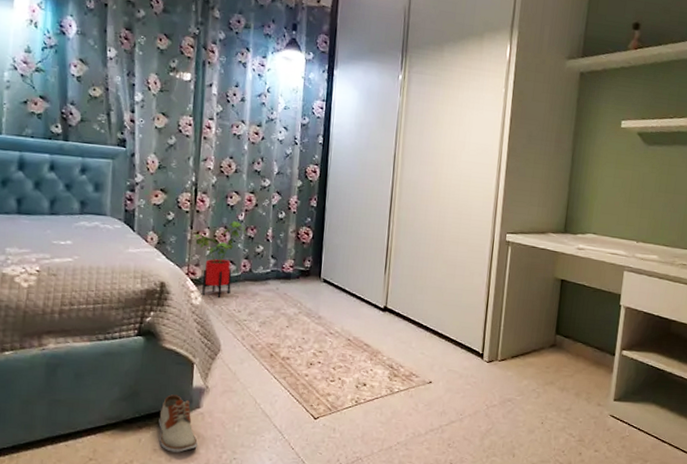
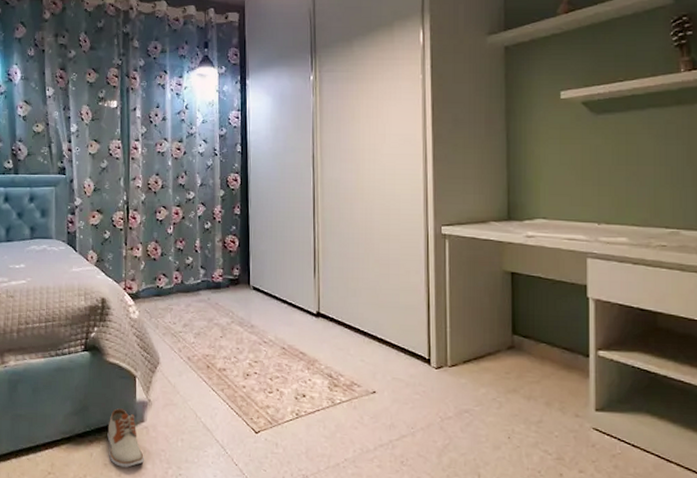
house plant: present [195,221,246,297] -> none [130,235,176,310]

